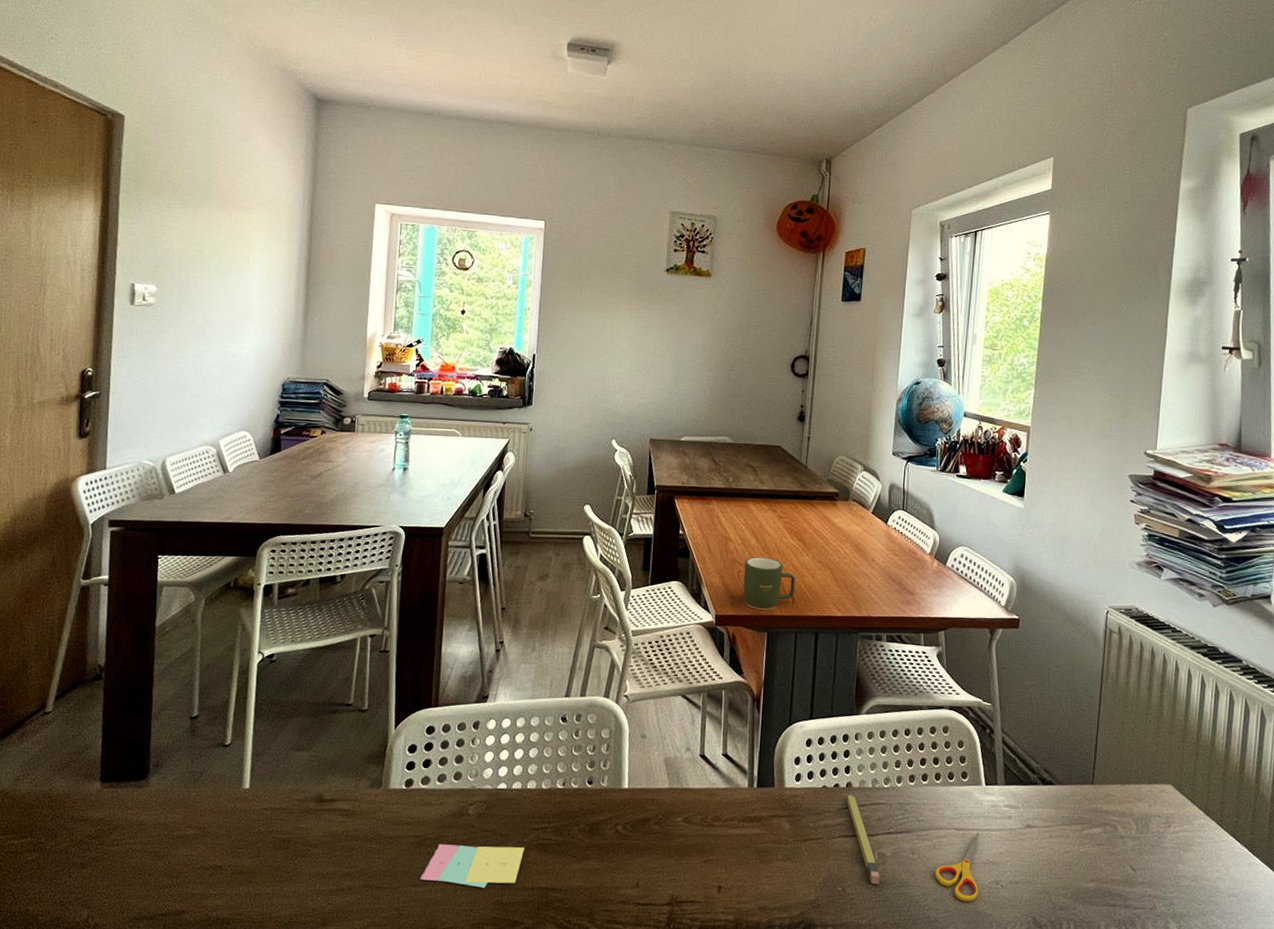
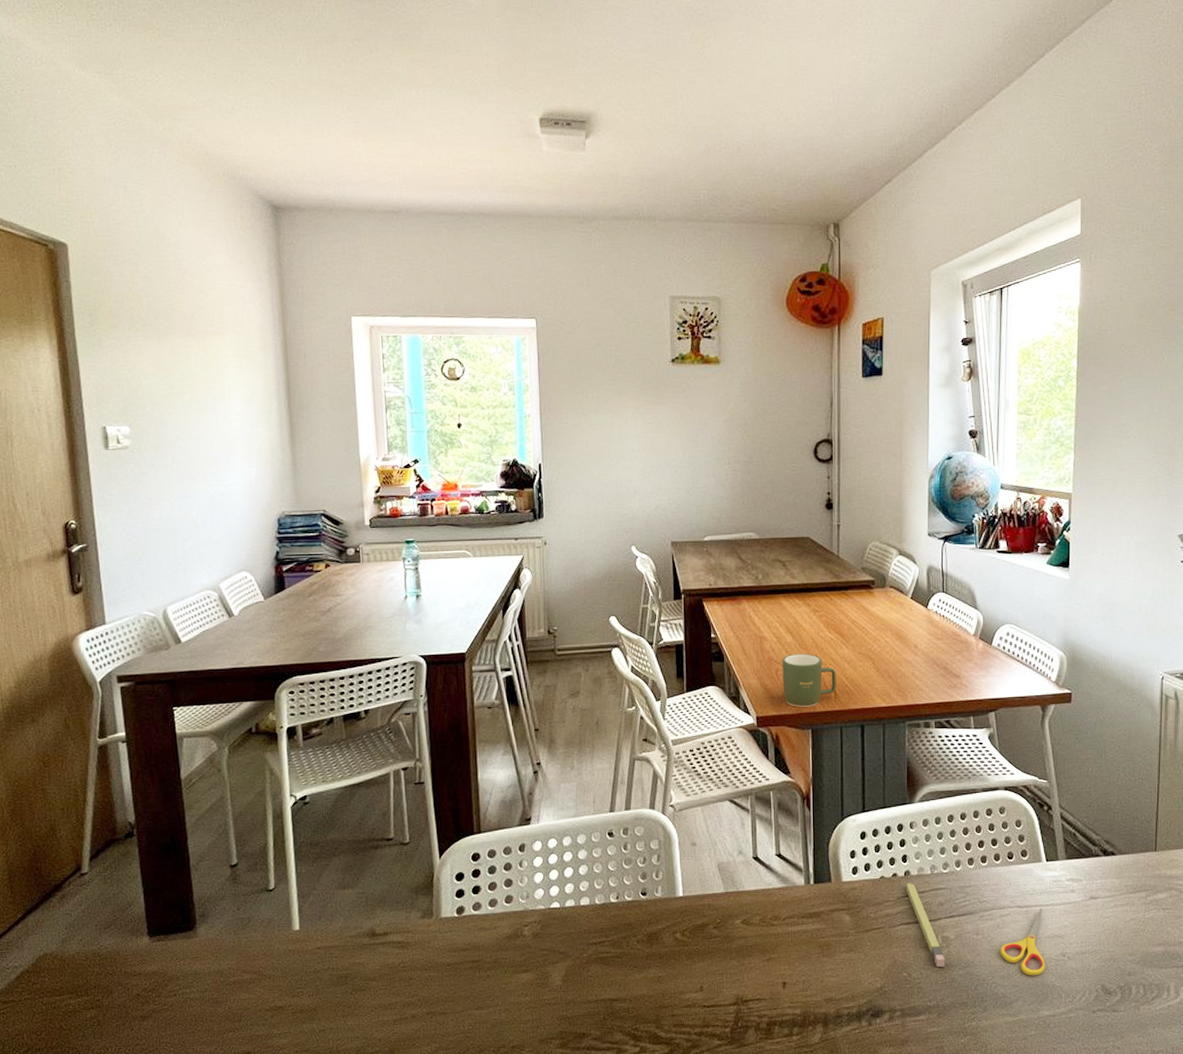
sticky notes: present [419,844,525,888] -> none [482,961,585,1005]

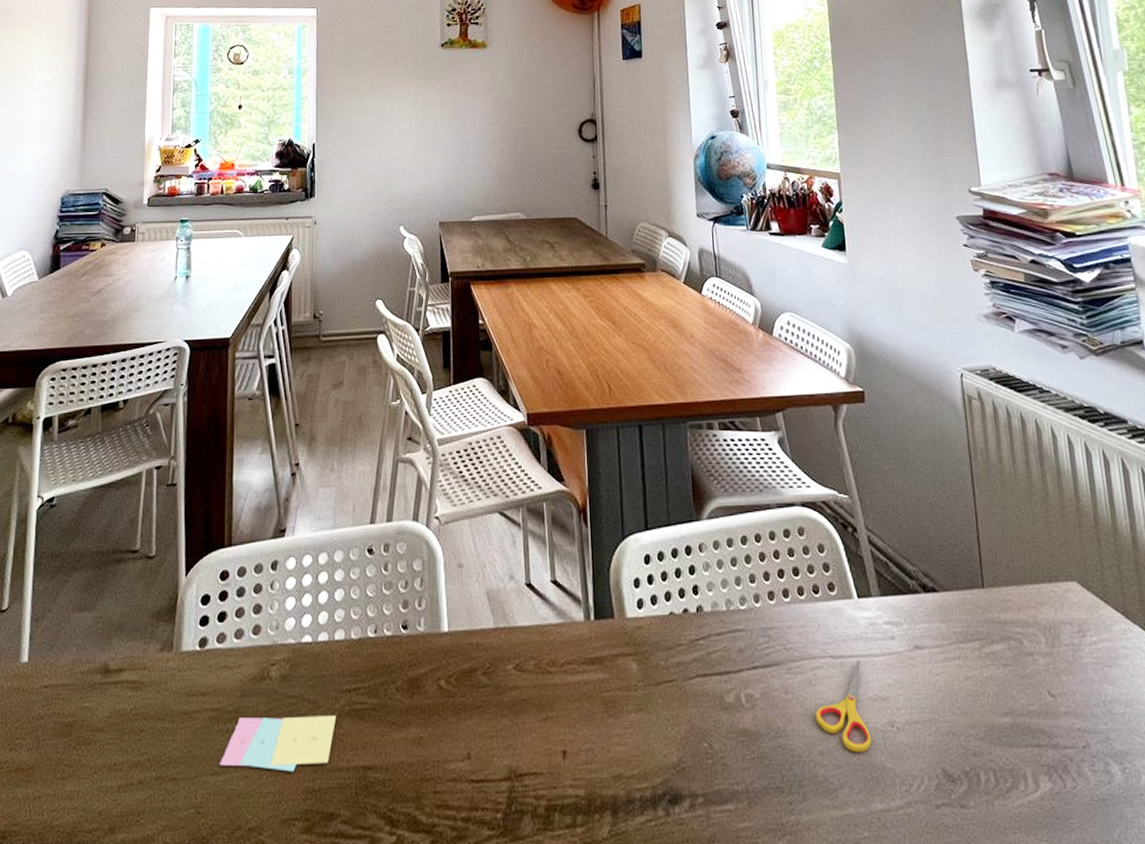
sticky notes: none [482,961,585,1005] -> present [219,714,337,772]
mug: present [782,654,836,708] -> none [552,343,611,404]
pencil: present [906,883,945,967] -> none [699,621,752,736]

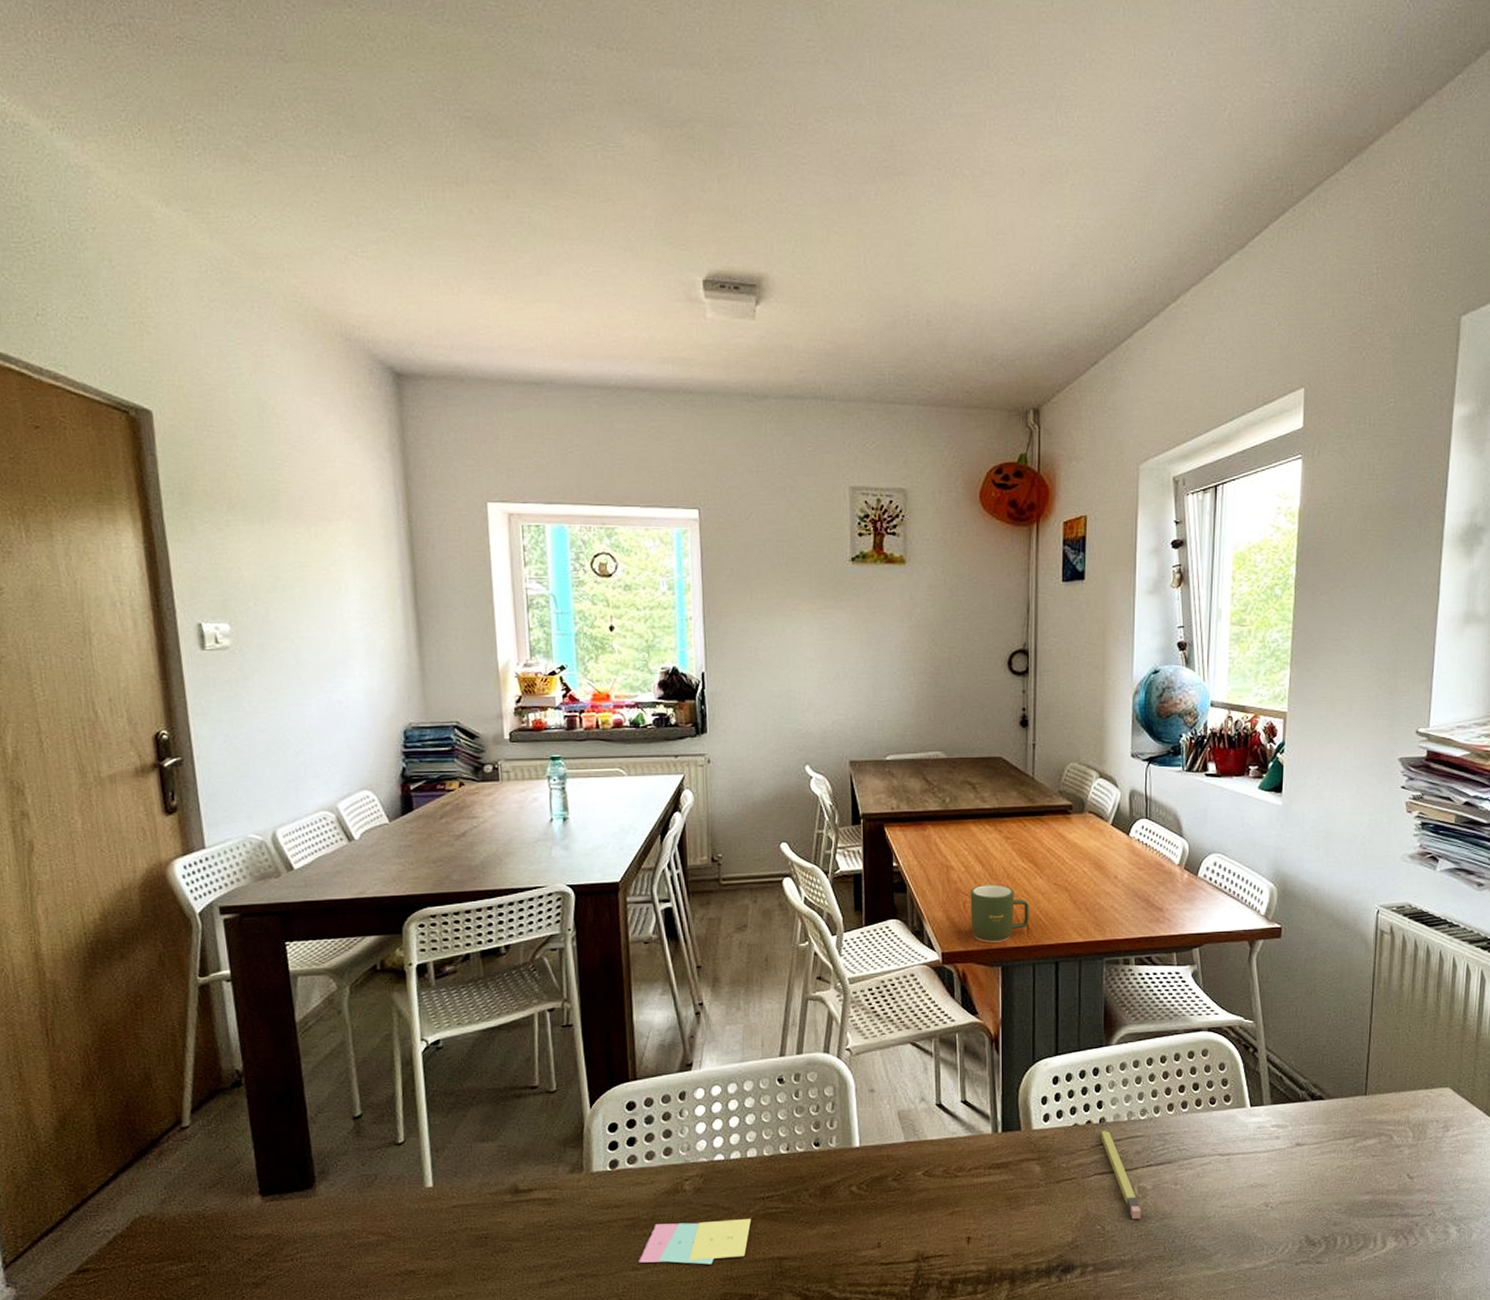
mug: none [552,343,611,404] -> present [970,885,1029,943]
pencil: none [699,621,752,736] -> present [1101,1130,1141,1219]
scissors: present [815,659,872,753] -> none [1199,1156,1247,1227]

